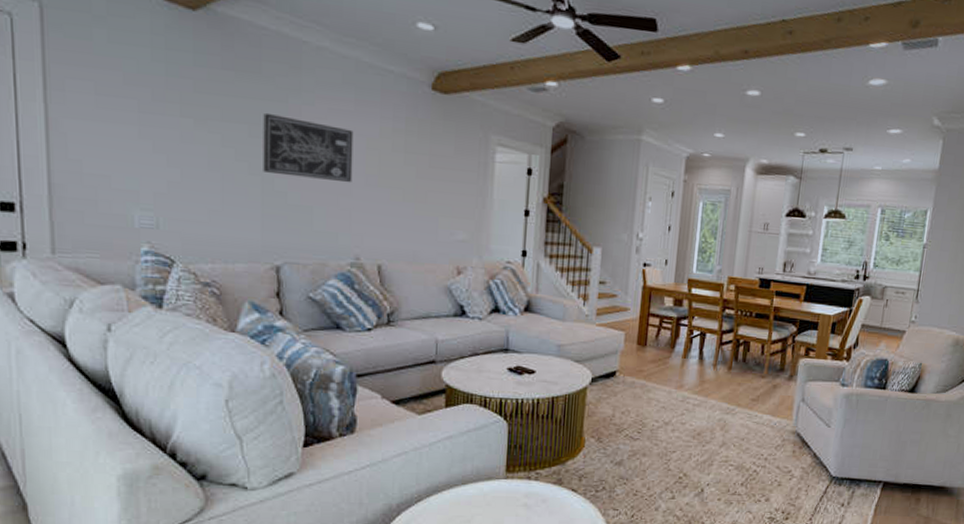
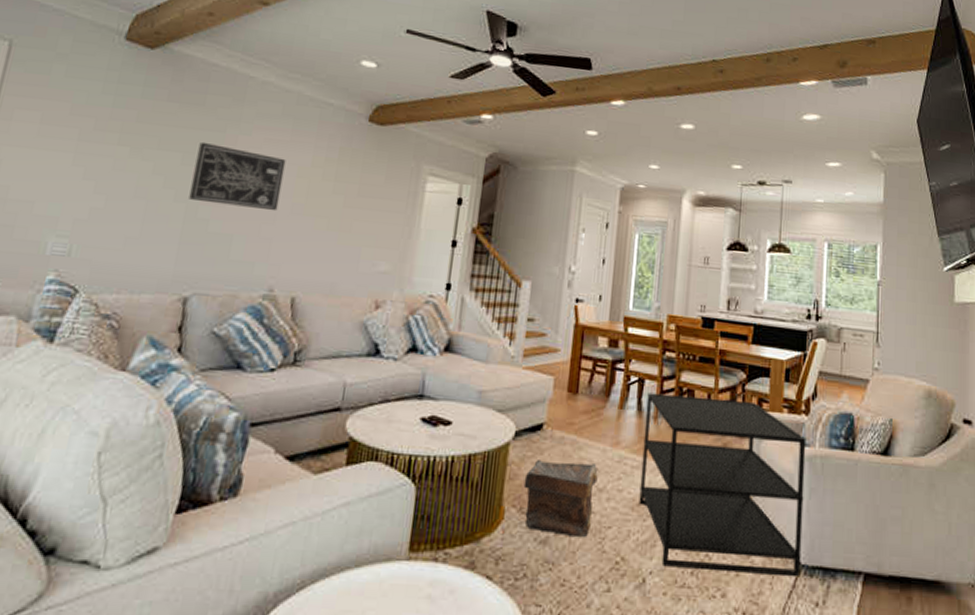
pouch: none [600,399,665,460] -> present [523,458,598,538]
side table: none [699,344,846,486] -> present [639,392,806,578]

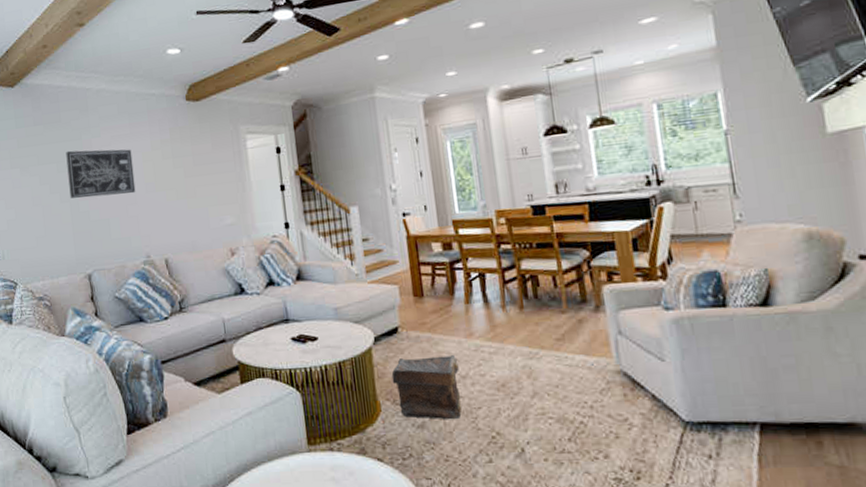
side table: present [639,392,806,578] -> none [490,277,686,437]

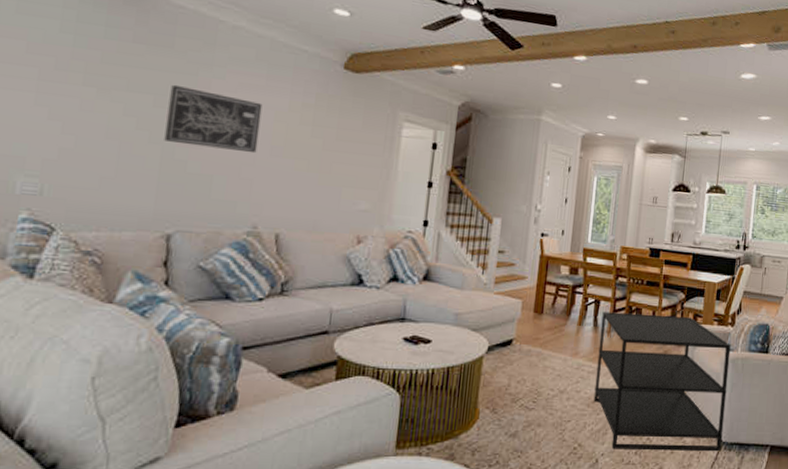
pouch: present [391,355,462,420] -> none [496,368,560,431]
side table: none [490,277,686,437] -> present [593,311,731,452]

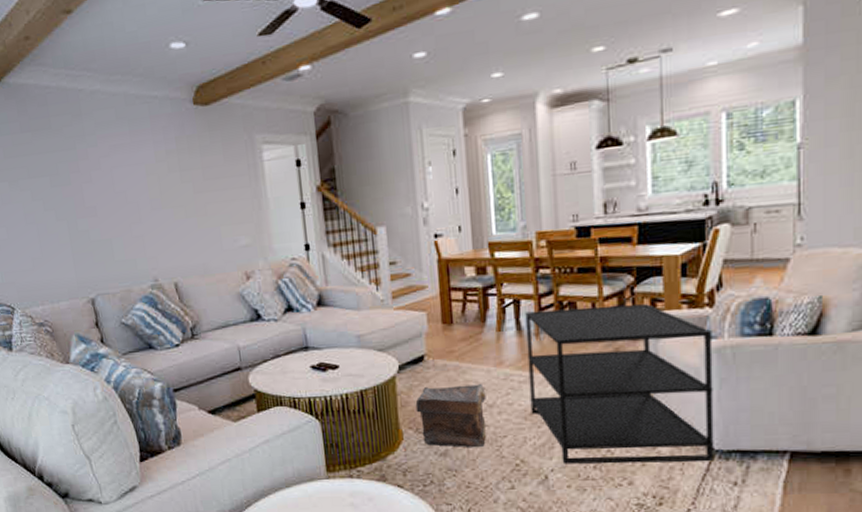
wall art: present [164,84,263,154] -> none [59,160,140,216]
pouch: none [496,368,560,431] -> present [415,384,487,448]

